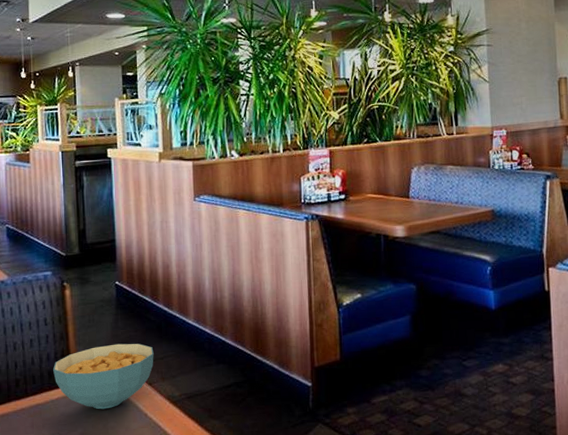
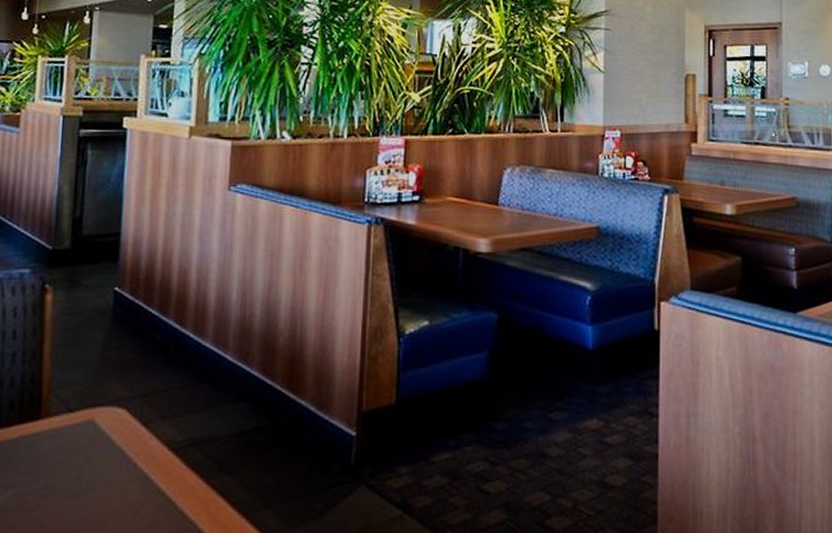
cereal bowl: present [53,343,154,410] -> none [16,368,155,455]

